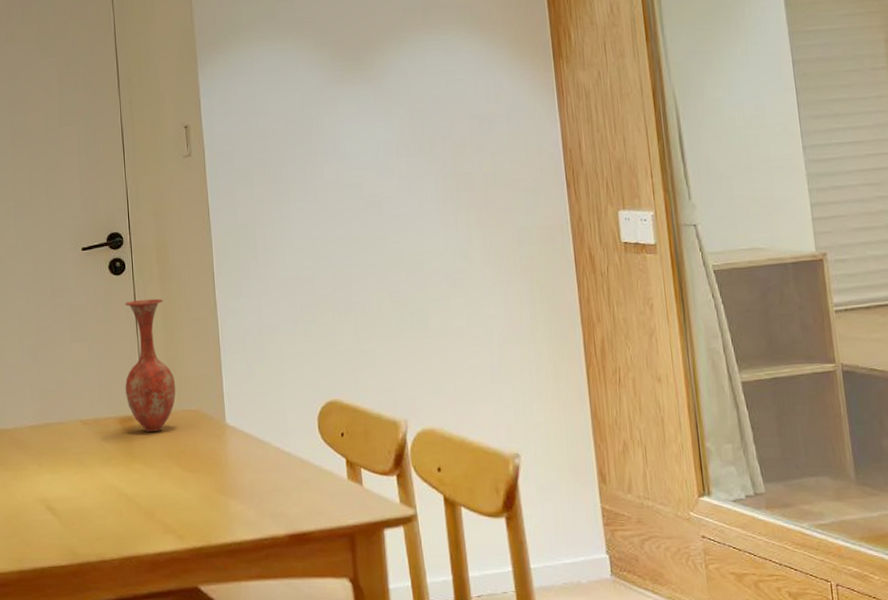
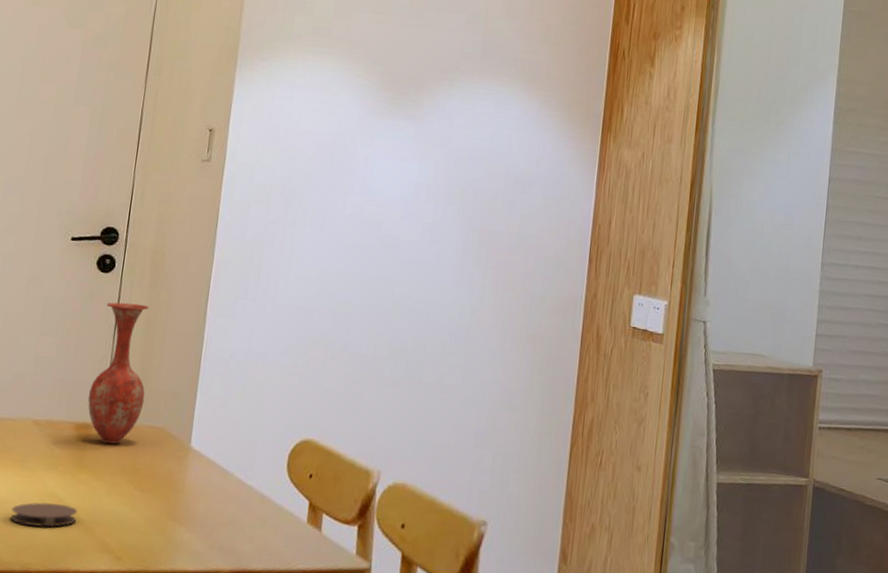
coaster: none [78,494,137,518] -> present [10,502,78,527]

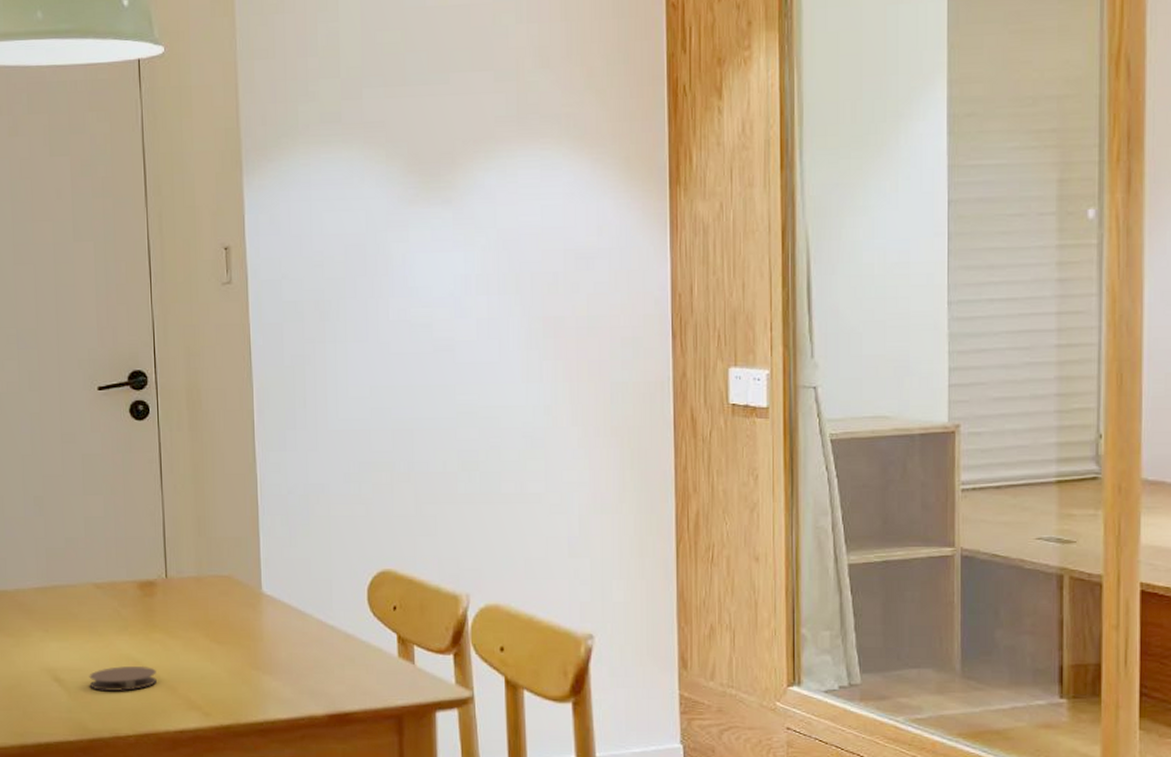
vase: present [88,302,149,444] -> none [145,449,206,598]

